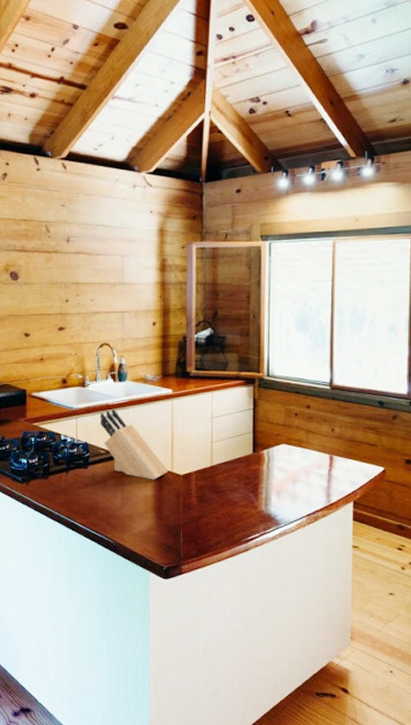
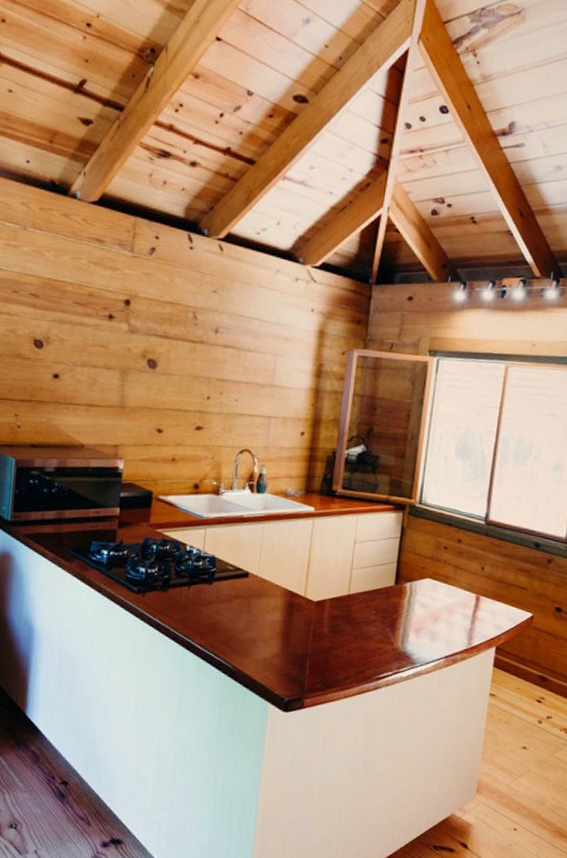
knife block: present [99,408,168,480] -> none [231,521,301,604]

